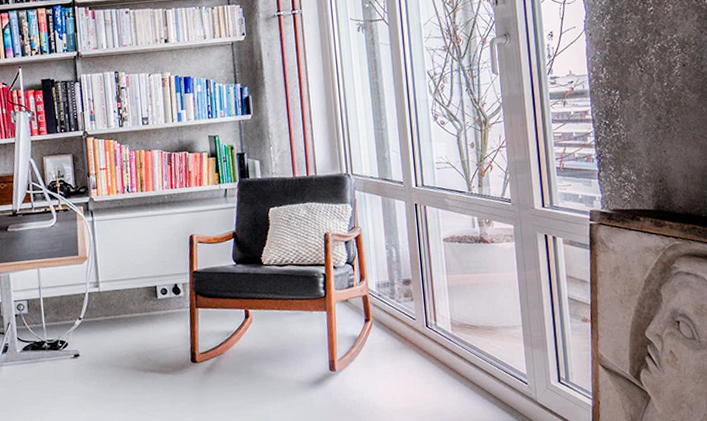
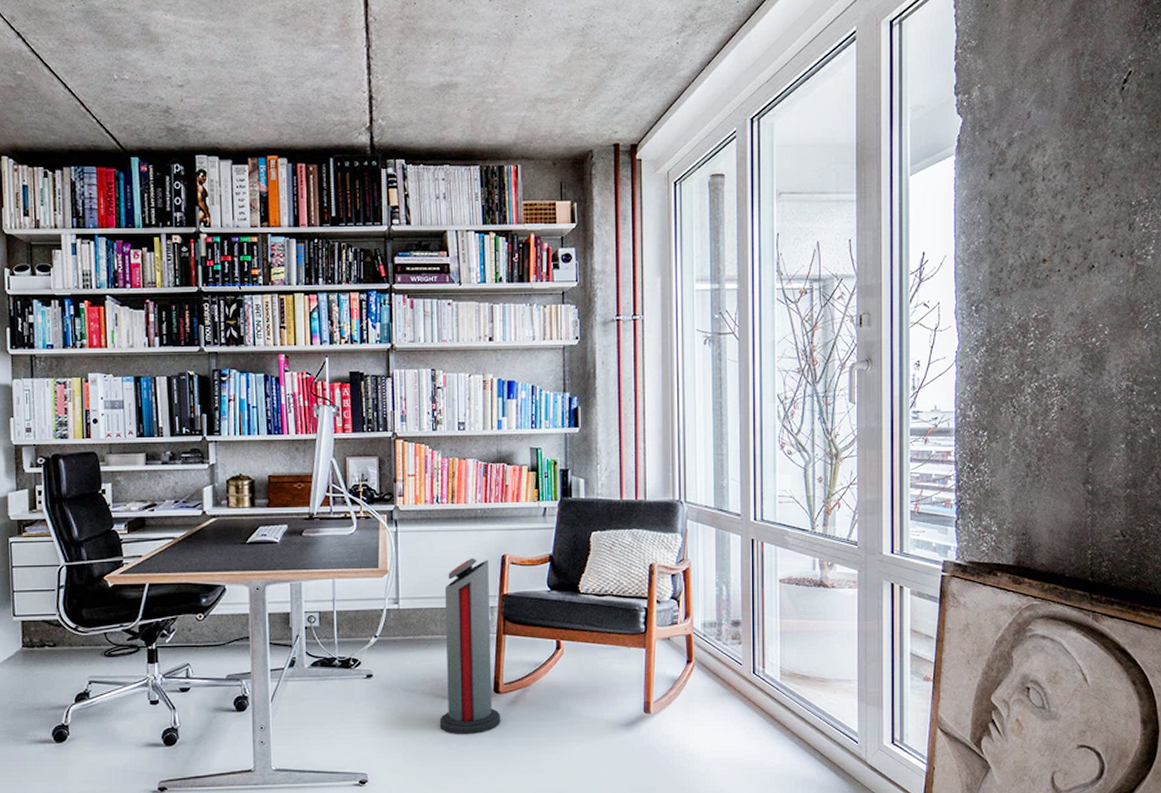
air purifier: none [140,240,199,405] -> present [439,558,500,735]

